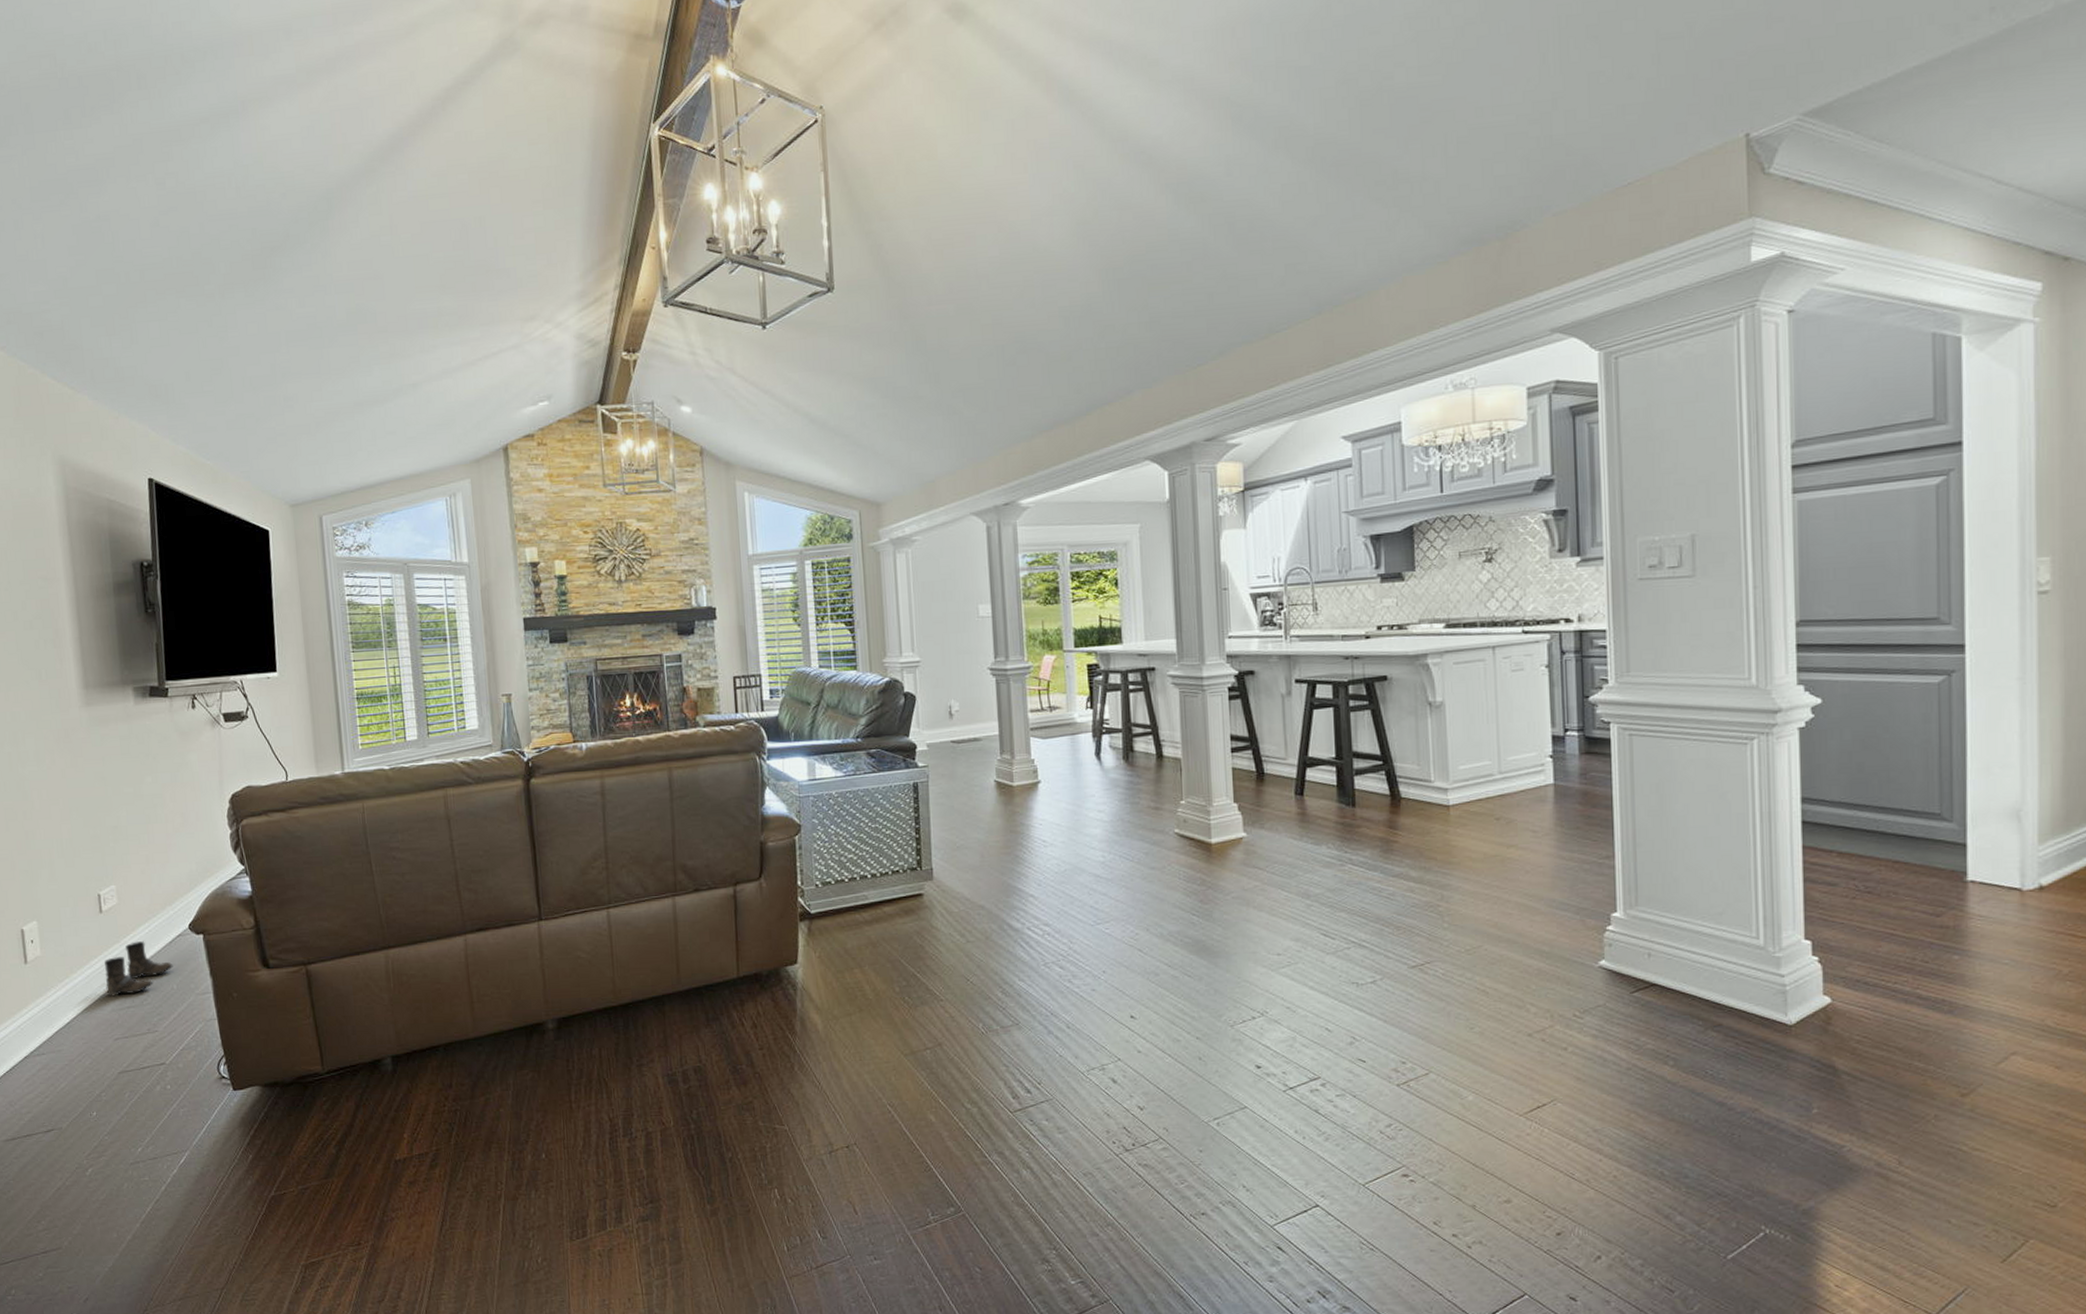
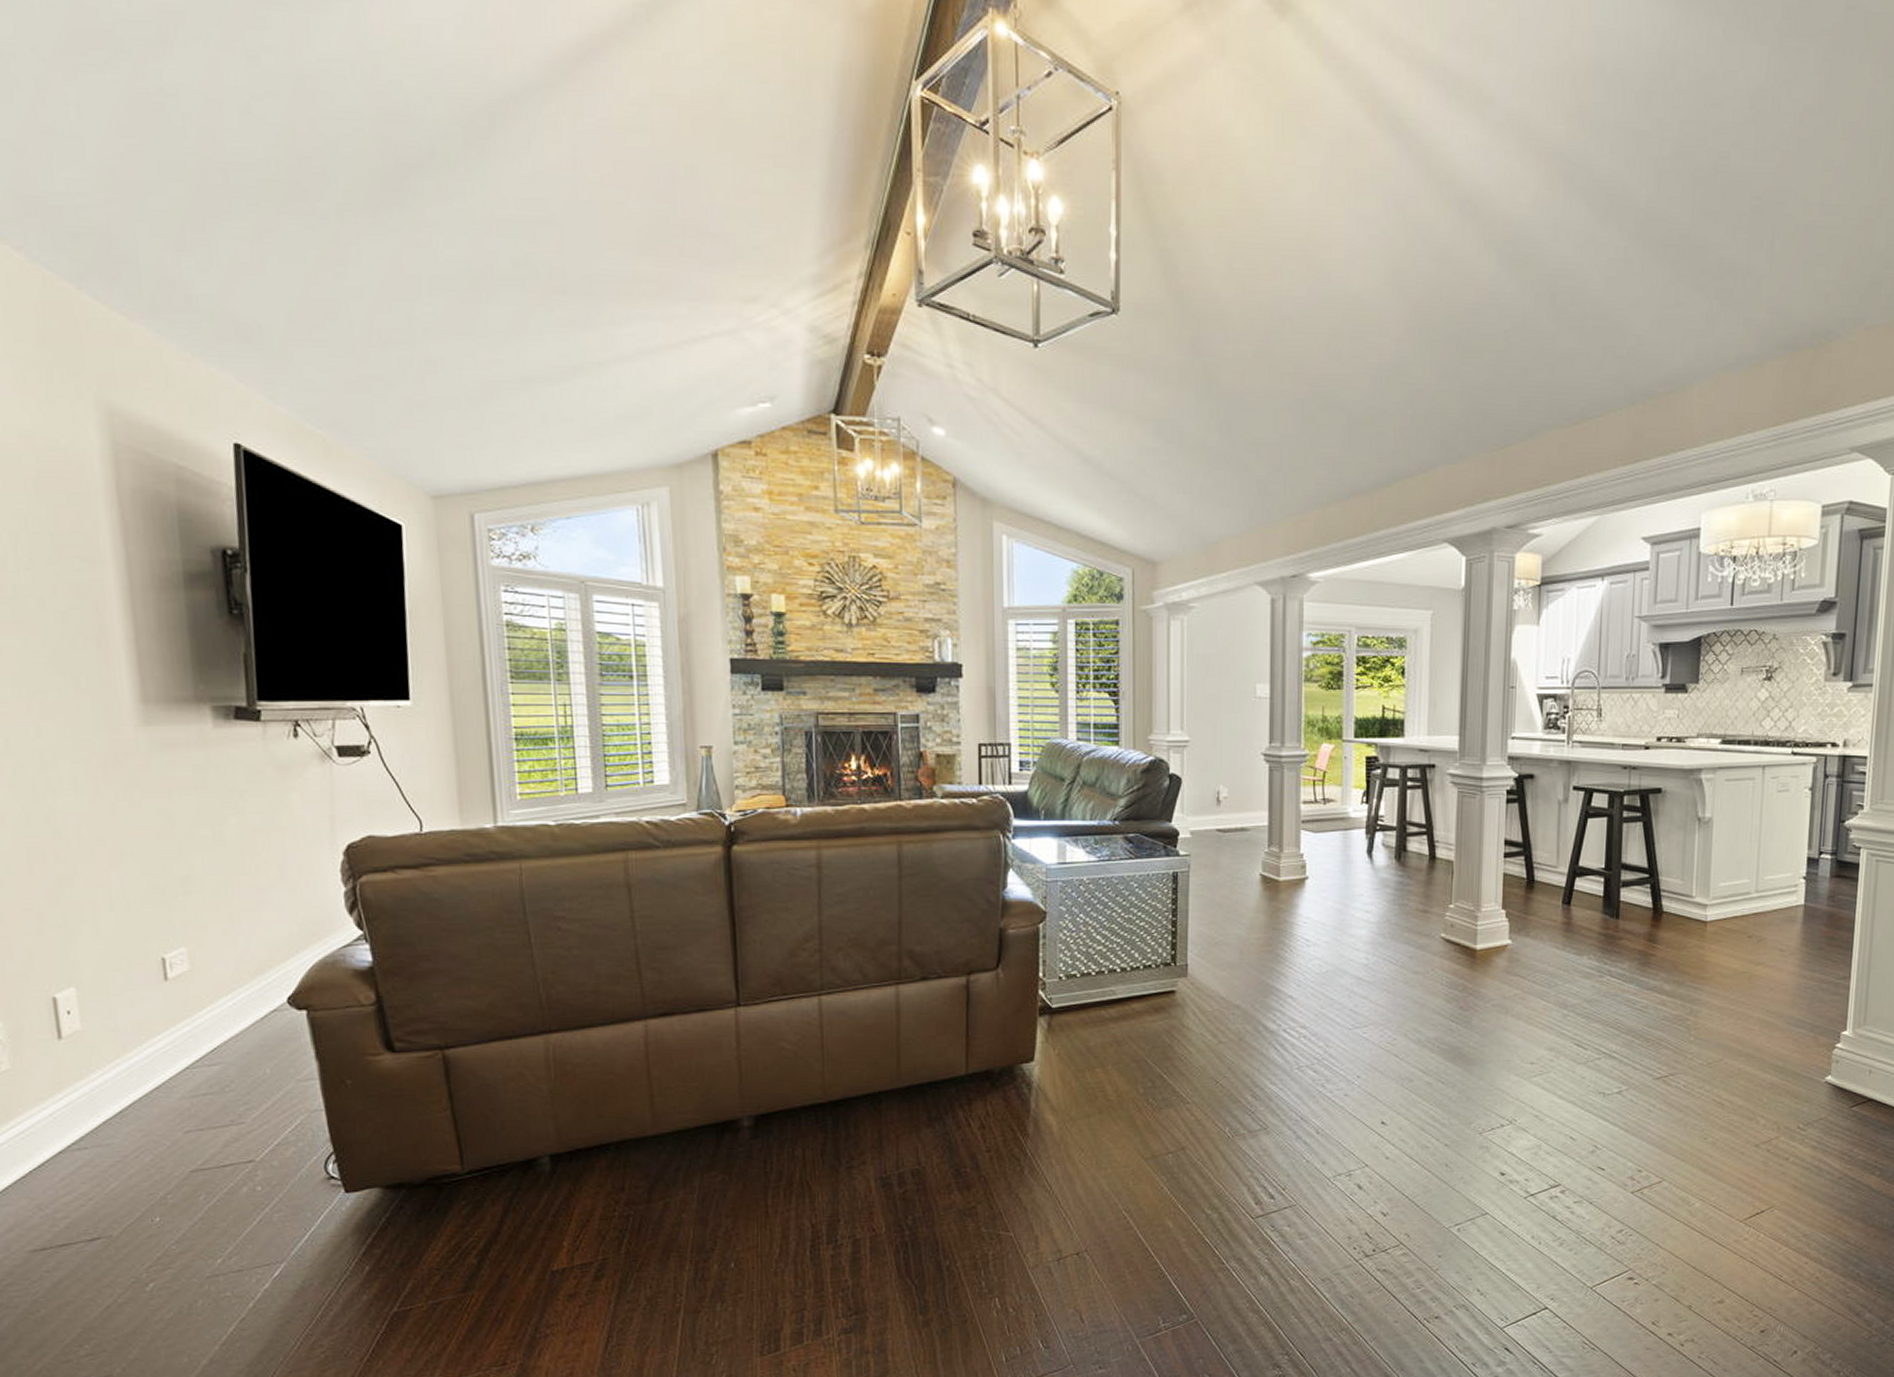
boots: present [104,941,173,997] -> none [170,1016,266,1081]

